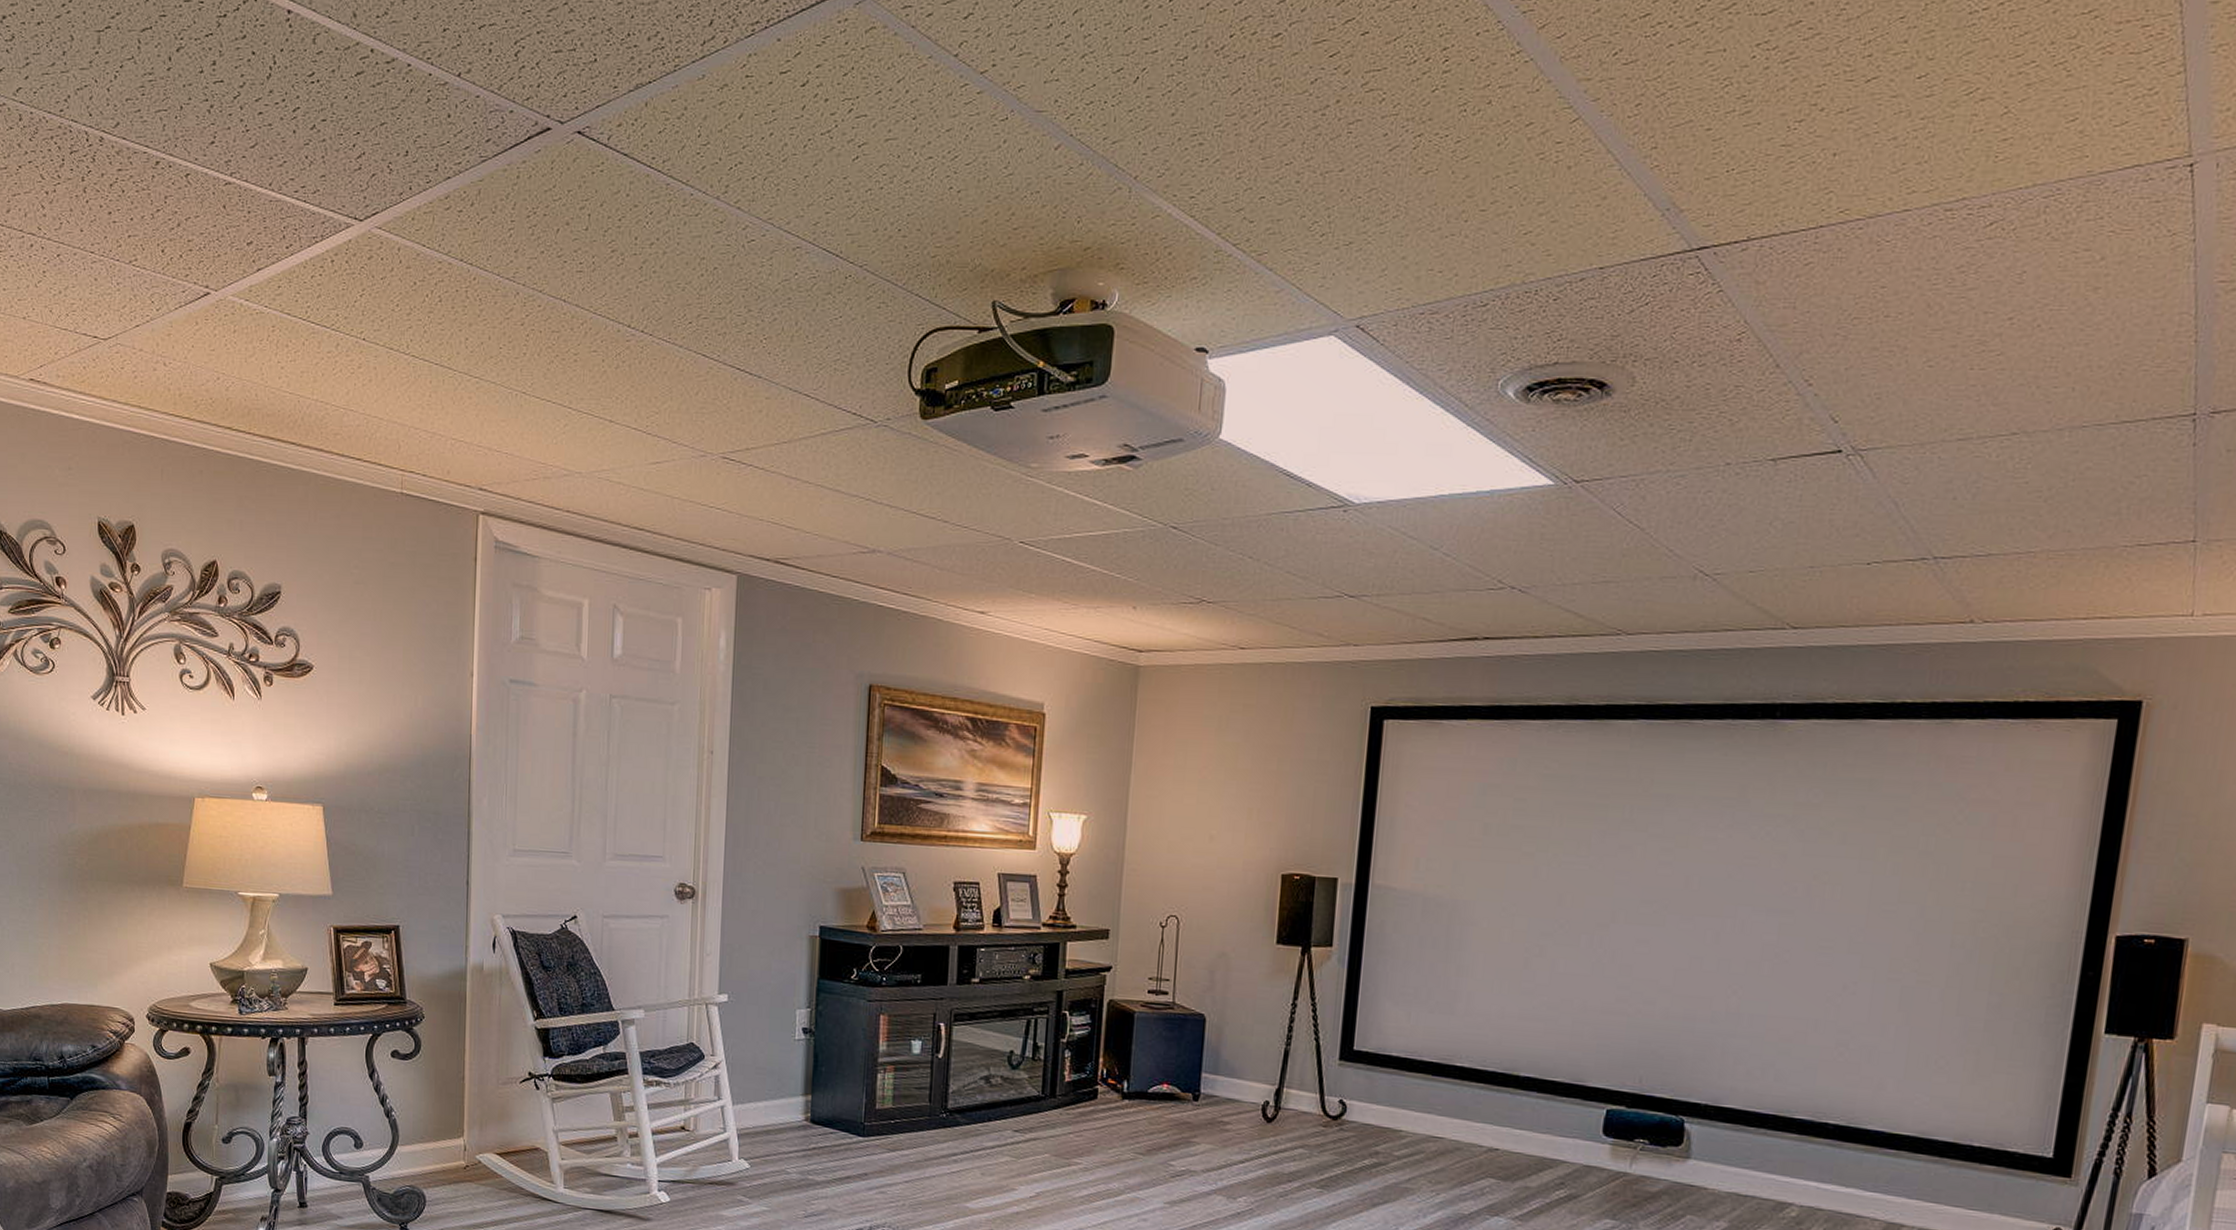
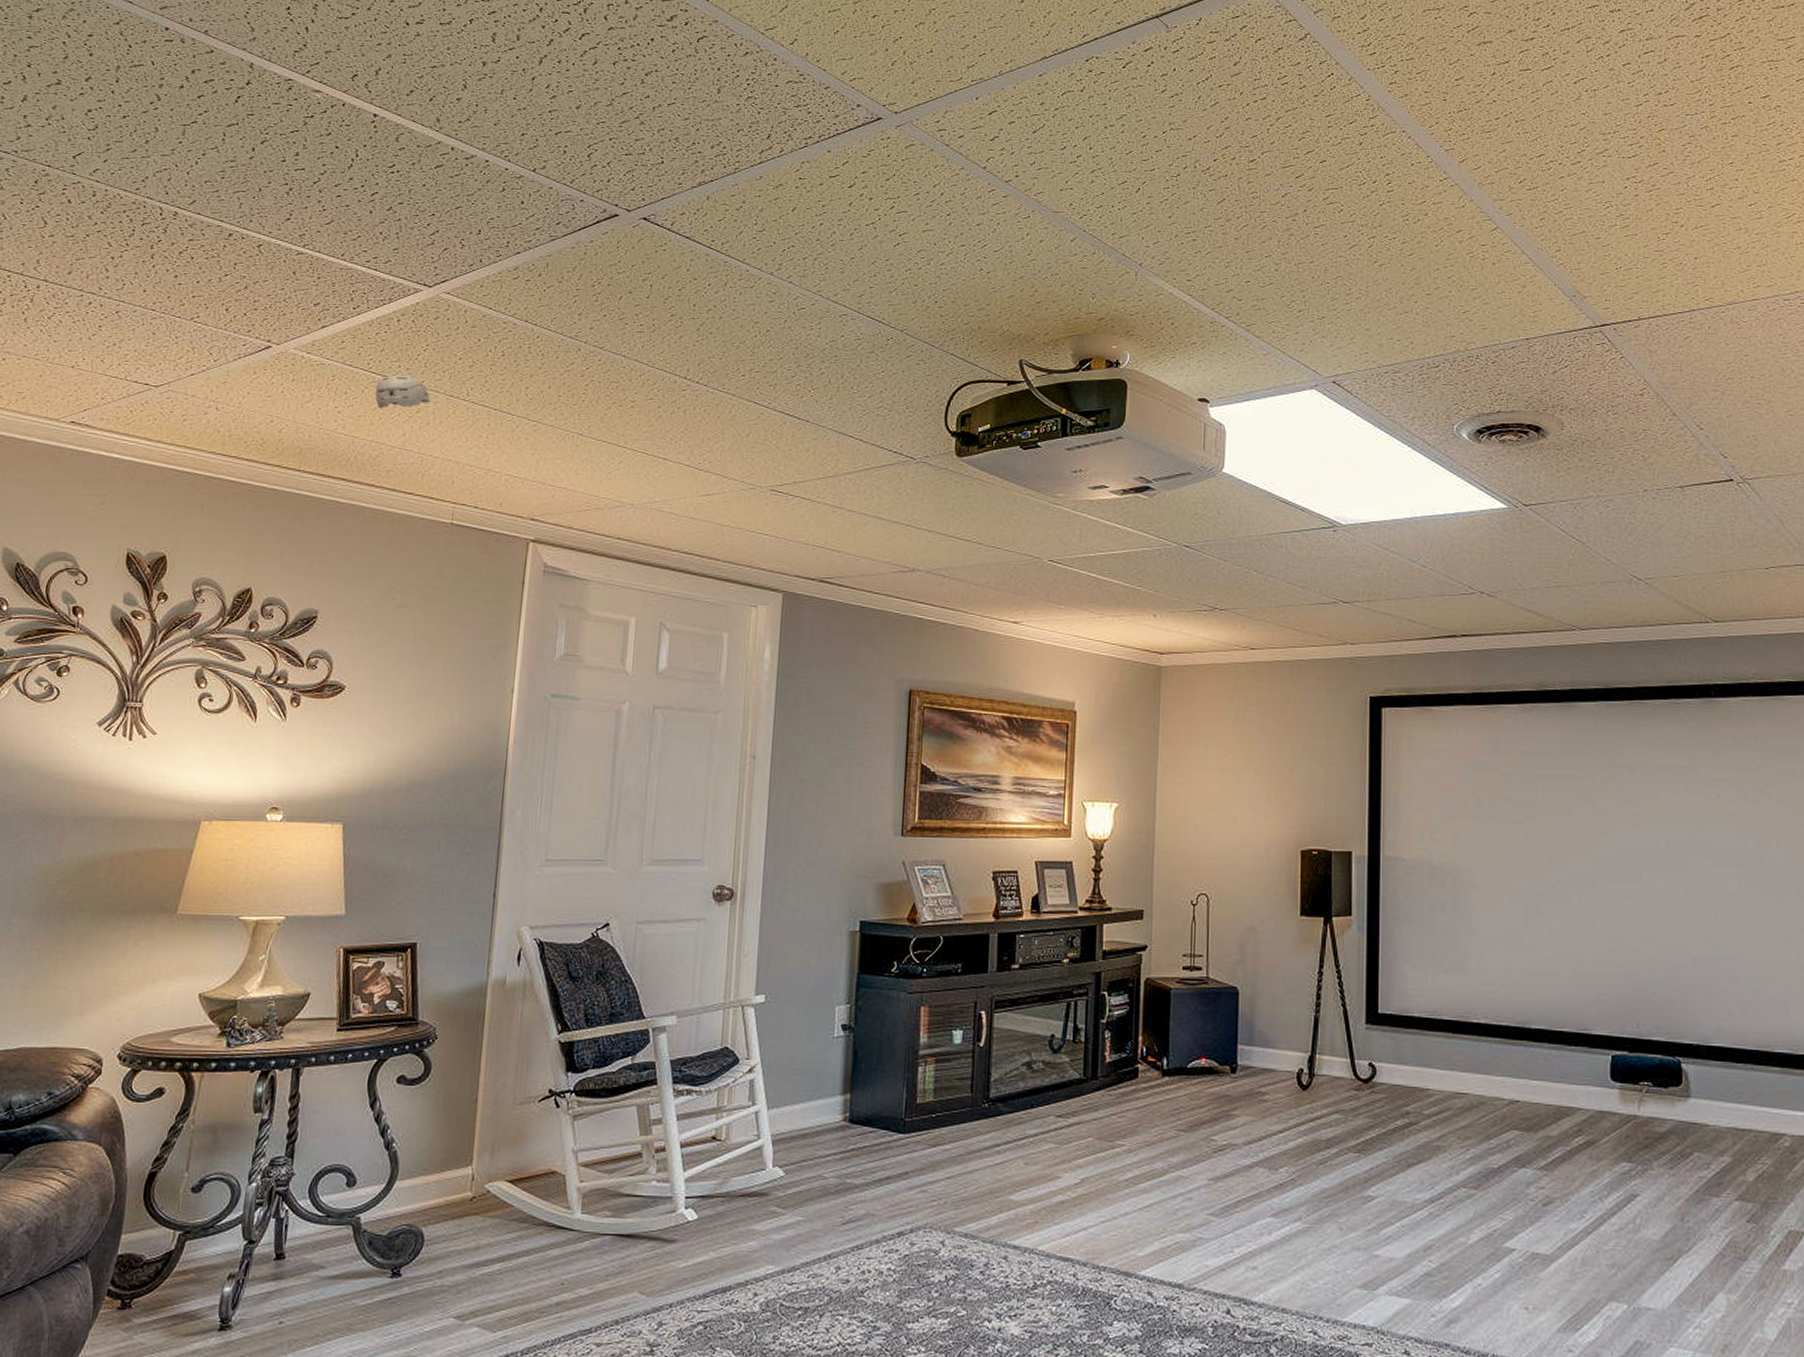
smoke detector: none [315,324,370,364] -> present [374,374,430,409]

